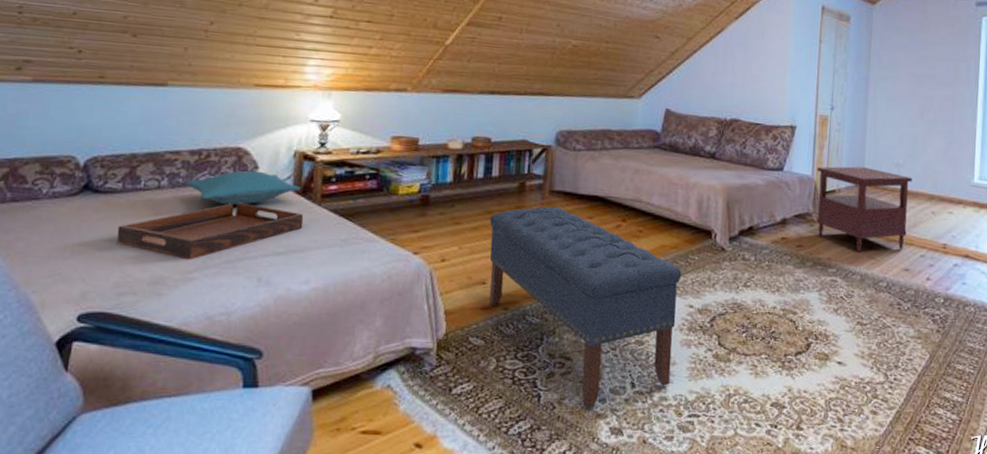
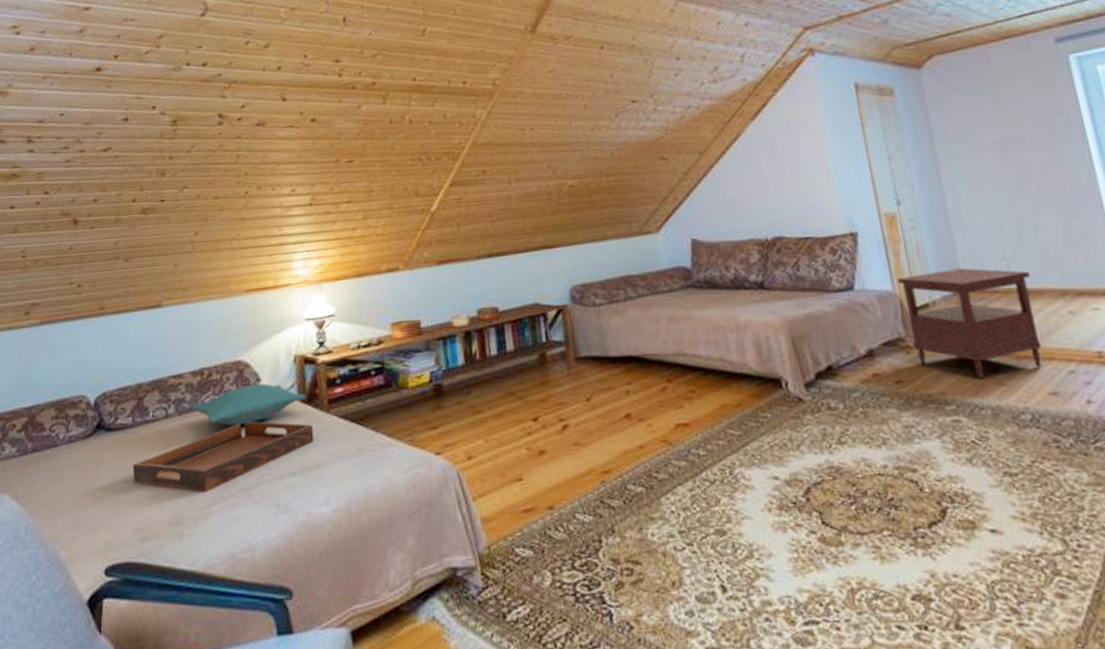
bench: present [489,206,682,409] -> none [513,376,770,626]

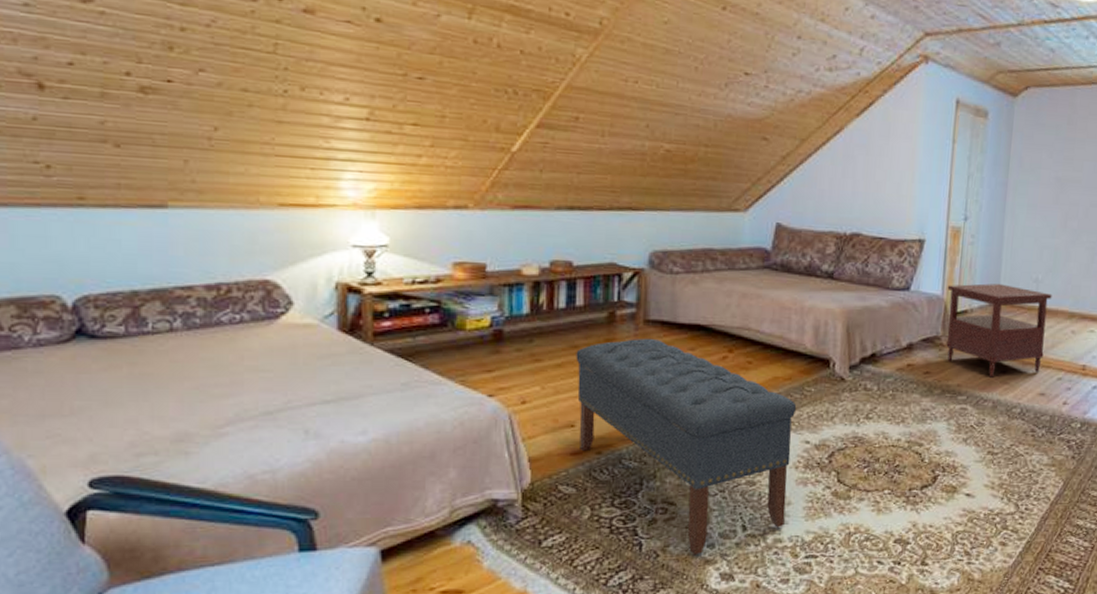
serving tray: present [132,420,314,493] -> none [125,344,354,413]
pillow: present [191,383,306,427] -> none [203,306,348,349]
bench: none [513,376,770,626] -> present [576,338,797,555]

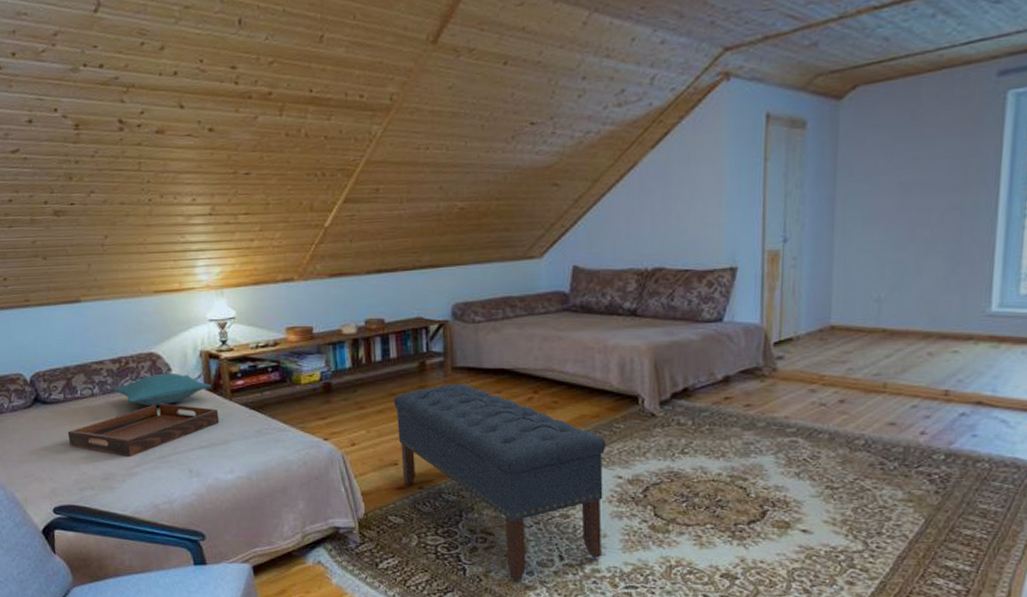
serving tray: none [125,344,354,413] -> present [67,403,220,458]
pillow: none [203,306,348,349] -> present [112,373,212,407]
side table: present [946,283,1052,378] -> none [767,307,900,408]

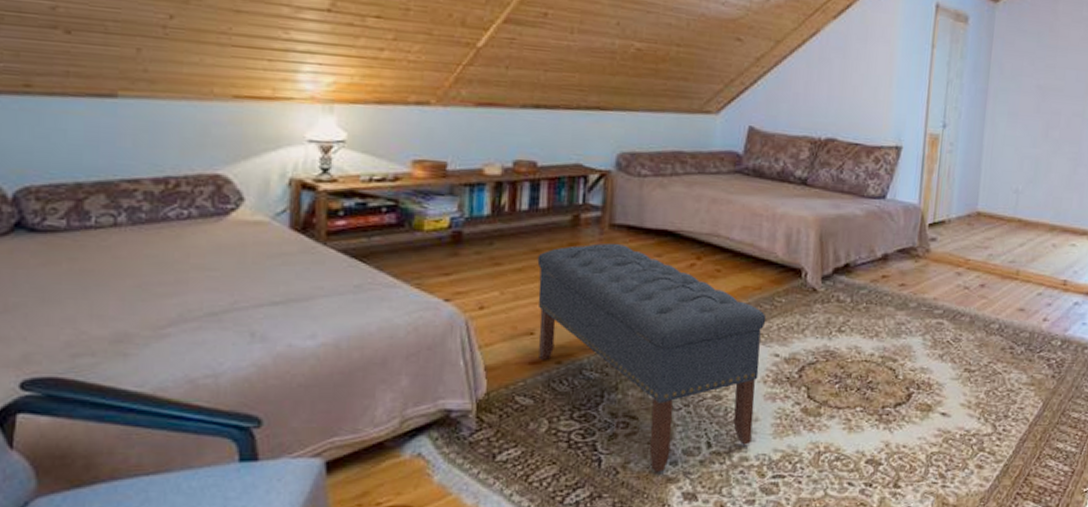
serving tray: present [67,403,220,458] -> none [64,242,306,313]
pillow: present [112,373,212,407] -> none [149,202,300,246]

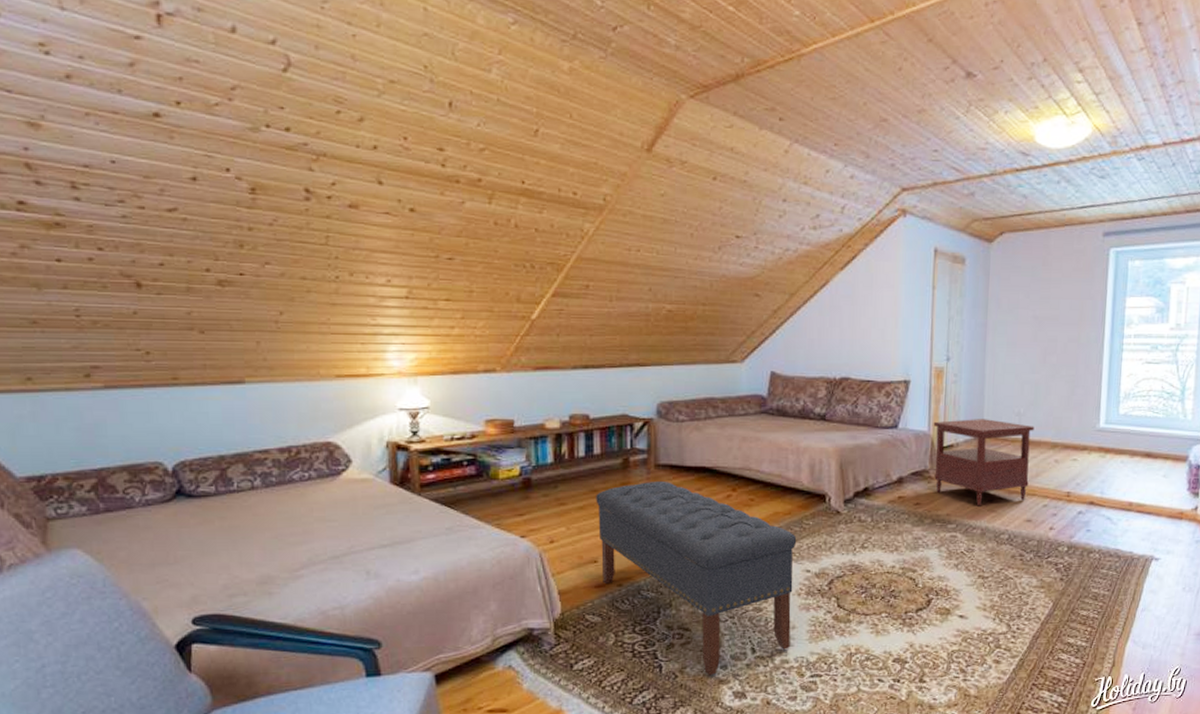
side table: none [922,193,1033,291] -> present [933,419,1035,506]

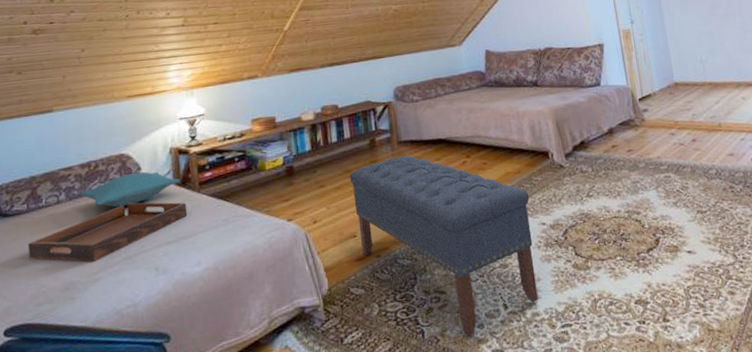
serving tray: none [217,497,405,558] -> present [28,202,188,263]
pillow: none [278,464,398,502] -> present [80,171,181,208]
side table: present [933,419,1035,506] -> none [630,68,724,147]

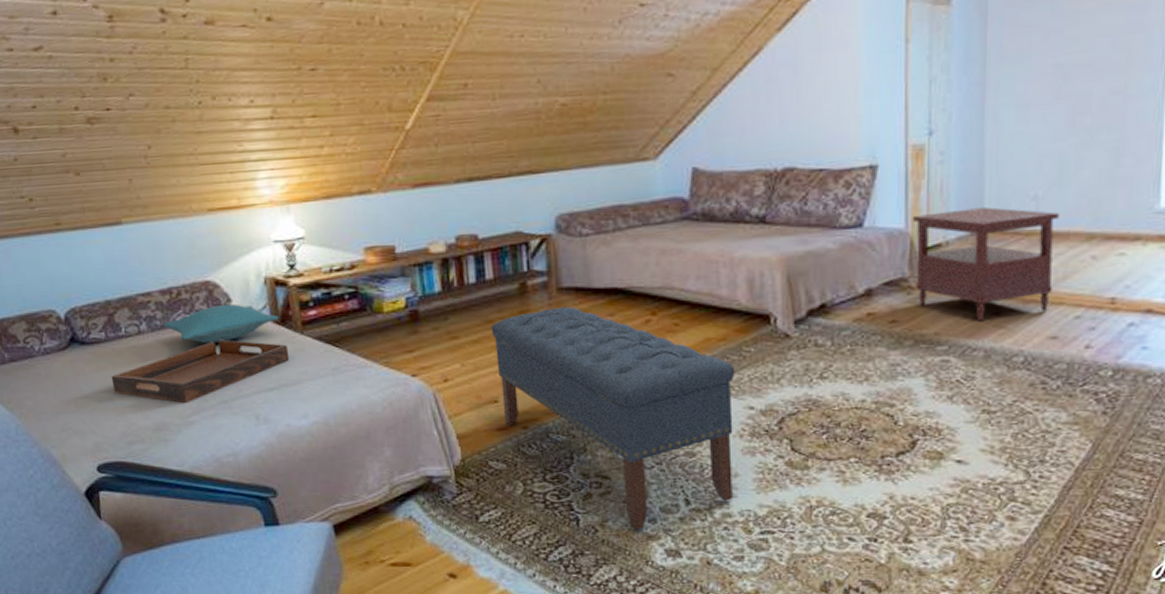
side table: none [630,68,724,147] -> present [912,207,1060,322]

